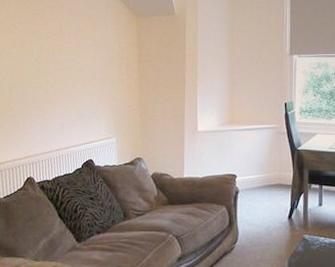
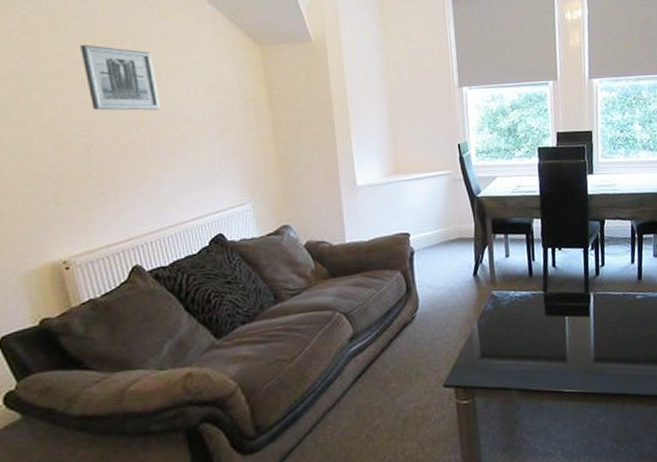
wall art: none [16,13,63,62] -> present [80,44,161,111]

